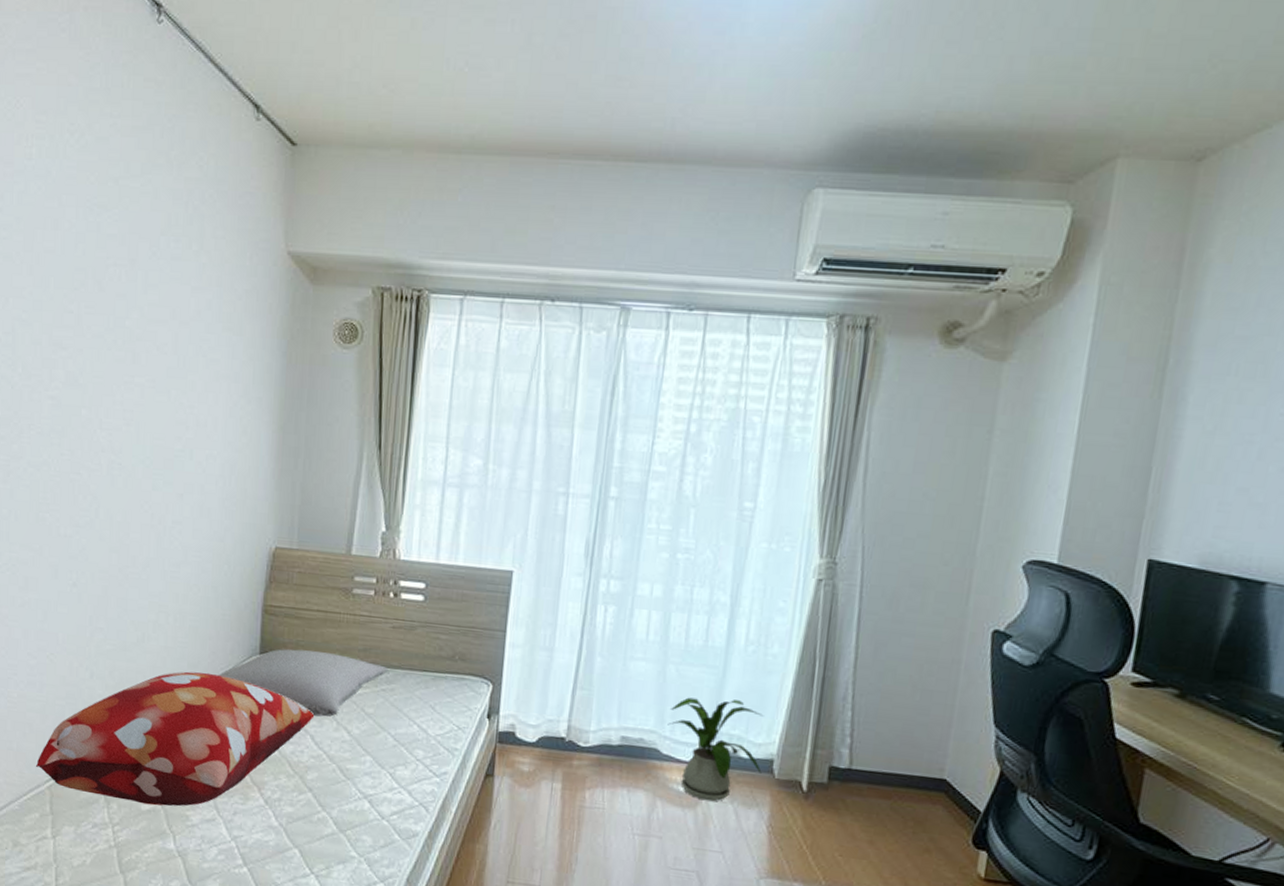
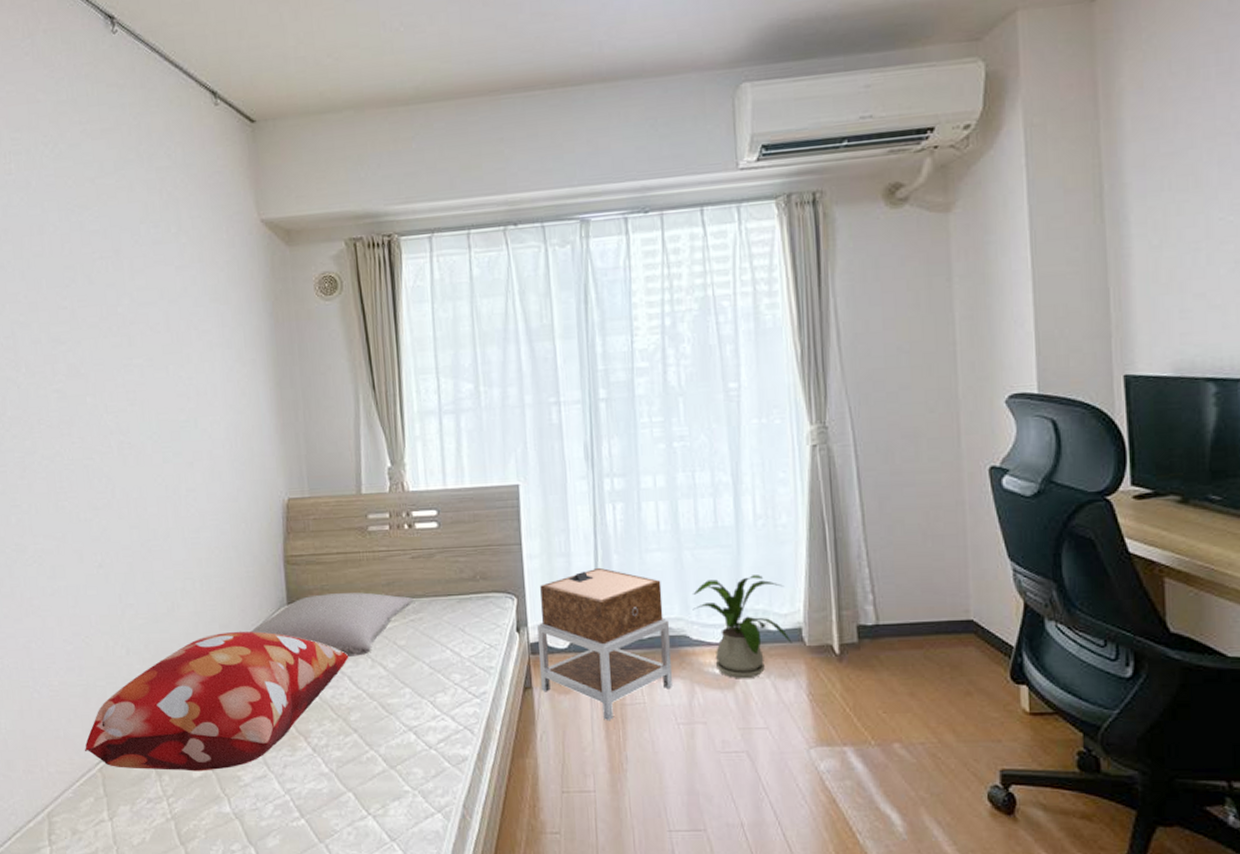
nightstand: none [503,667,642,821] -> present [537,567,672,722]

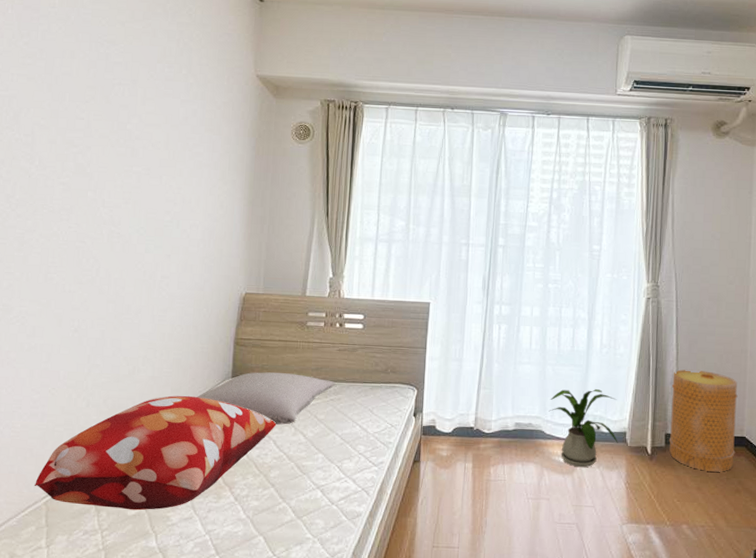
nightstand: present [537,567,672,722] -> none [427,372,531,493]
basket: none [859,535,960,671] -> present [669,369,738,472]

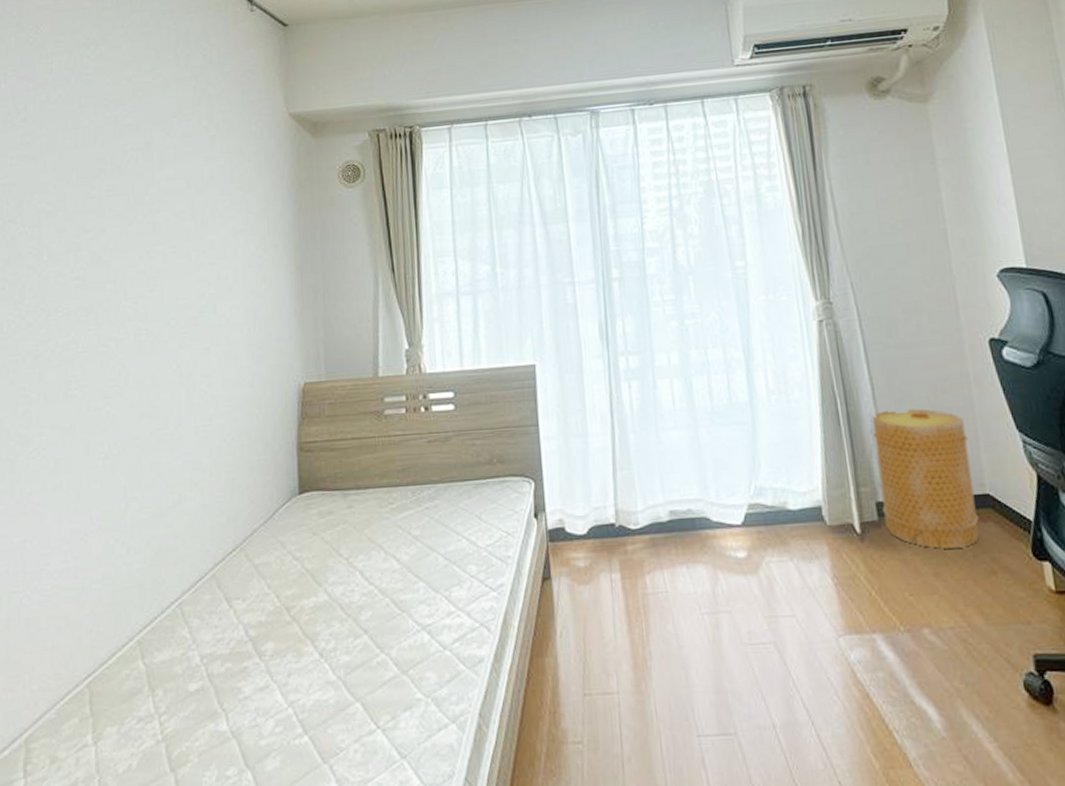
decorative pillow: present [34,395,276,511] -> none [72,524,360,684]
pillow: present [196,372,336,425] -> none [258,479,430,549]
house plant: present [549,389,618,468] -> none [711,452,813,563]

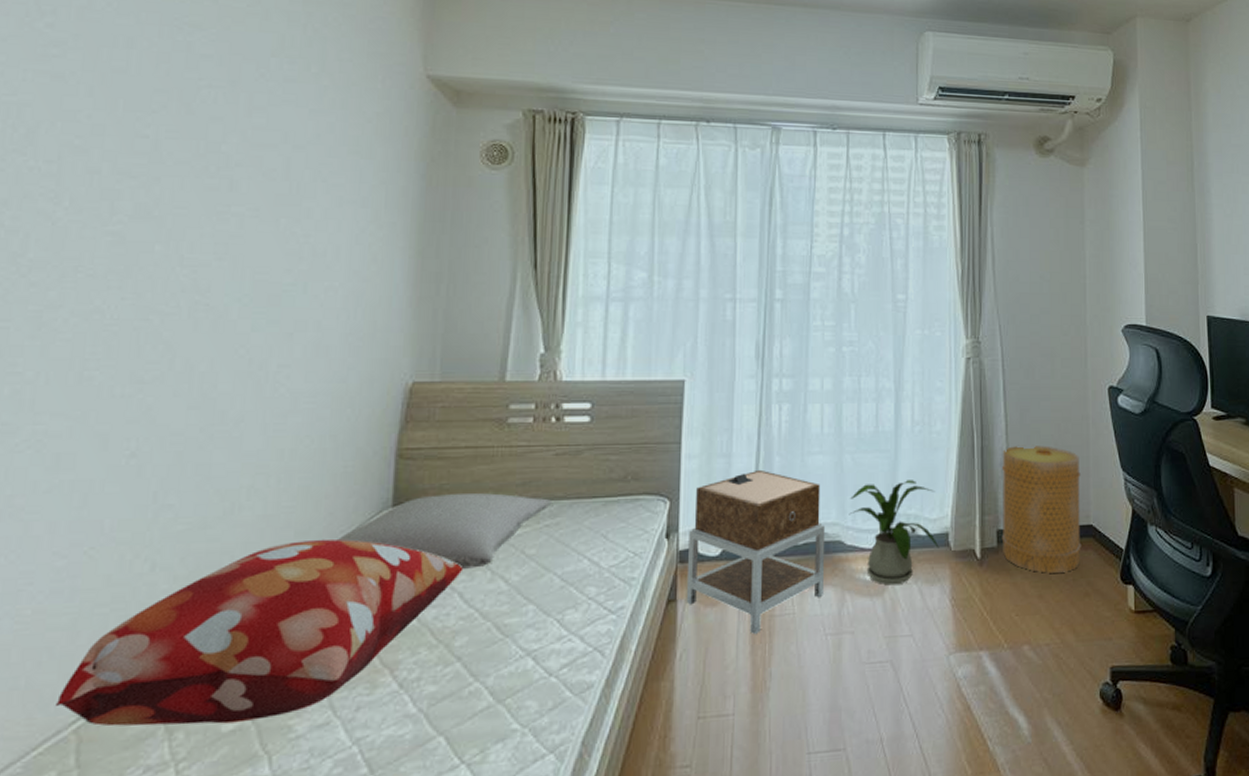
decorative pillow: none [72,524,360,684] -> present [54,539,462,726]
pillow: none [258,479,430,549] -> present [336,493,552,569]
nightstand: none [555,447,695,613] -> present [686,469,826,635]
house plant: none [711,452,813,563] -> present [849,480,939,586]

